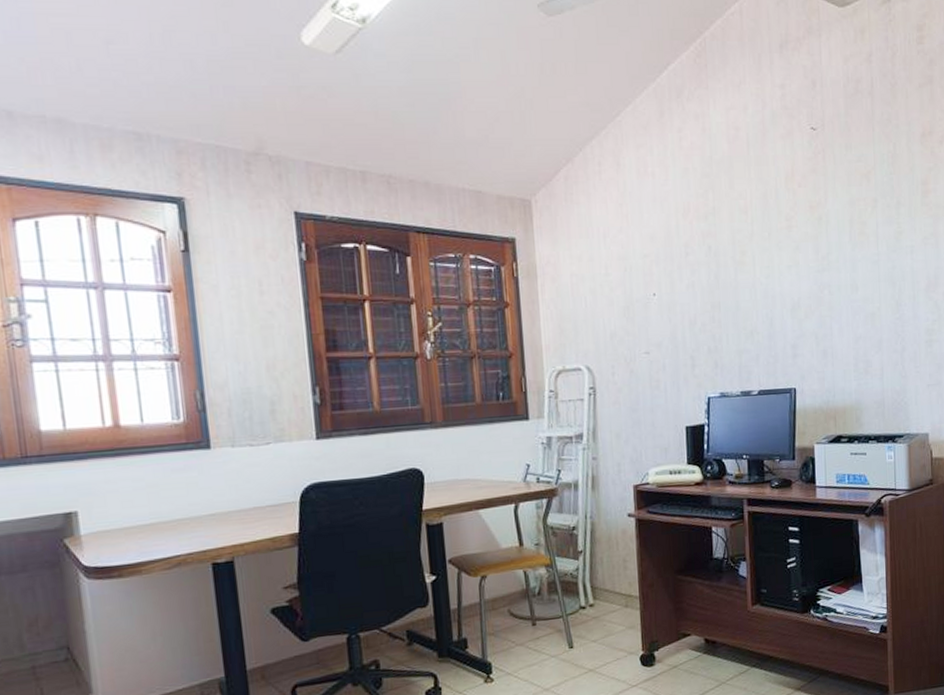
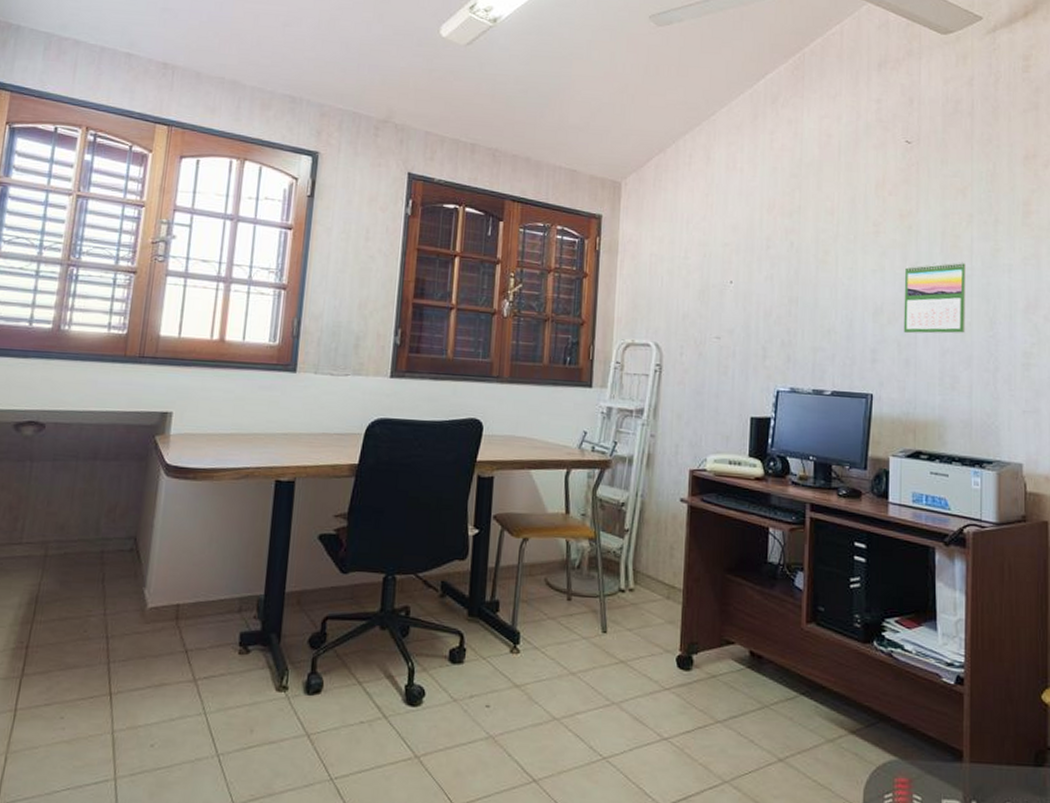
calendar: none [818,248,875,326] -> present [903,261,966,334]

